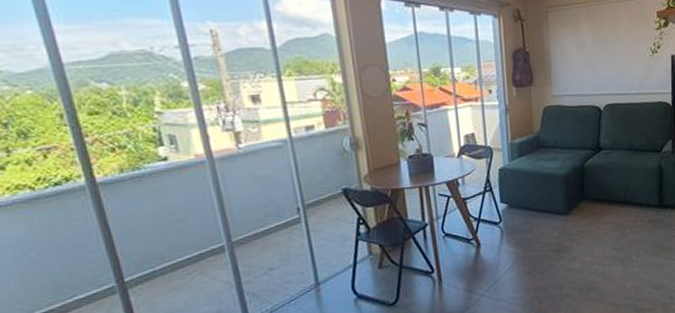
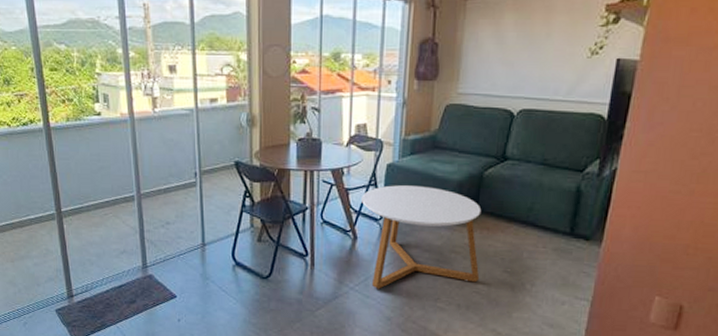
coffee table: none [479,184,595,290] -> present [362,185,482,289]

